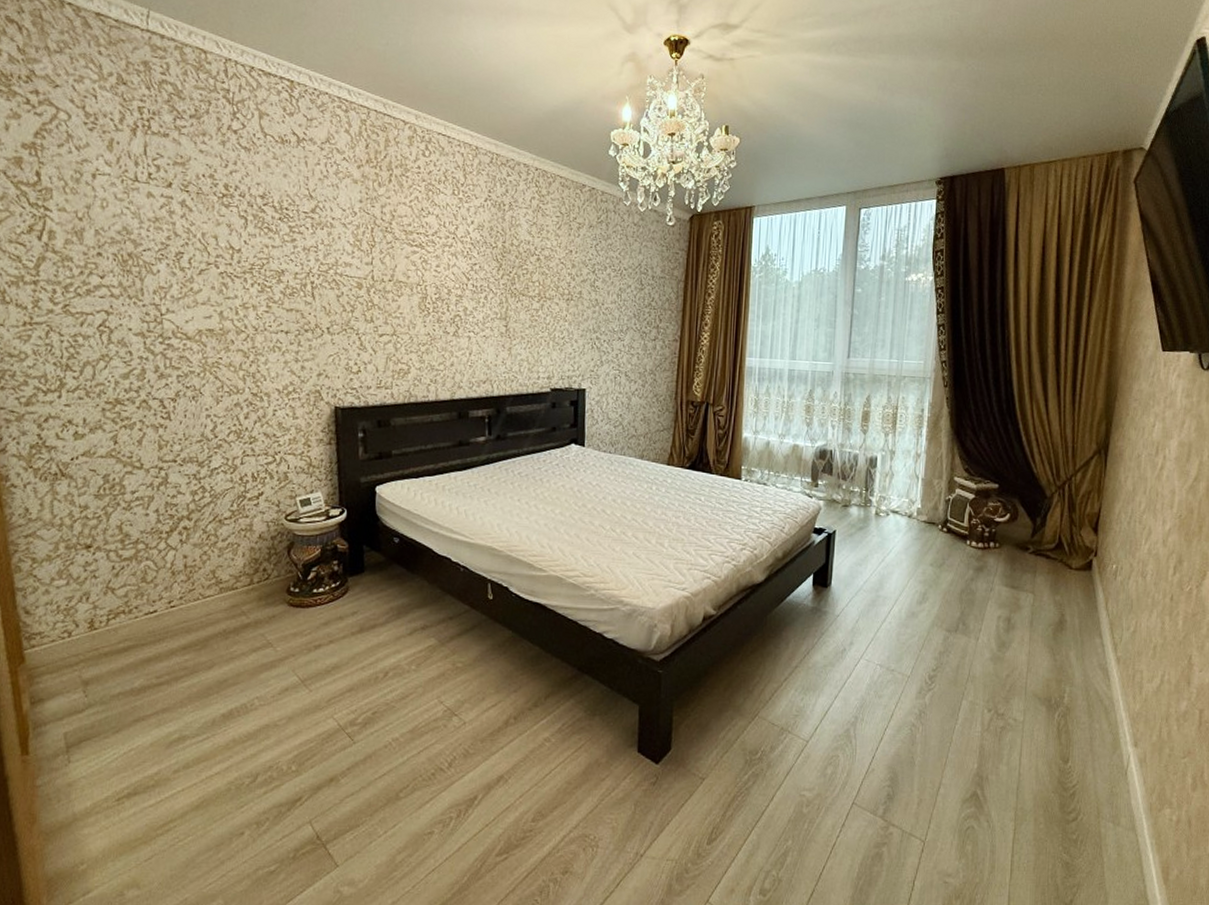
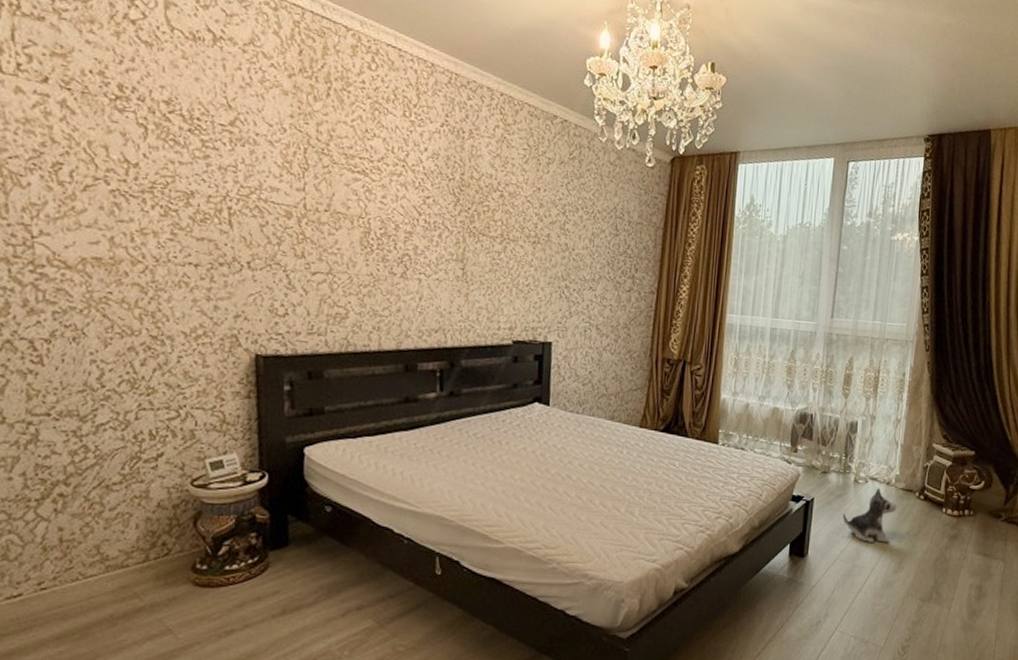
plush toy: none [865,520,919,574] -> present [842,487,897,543]

